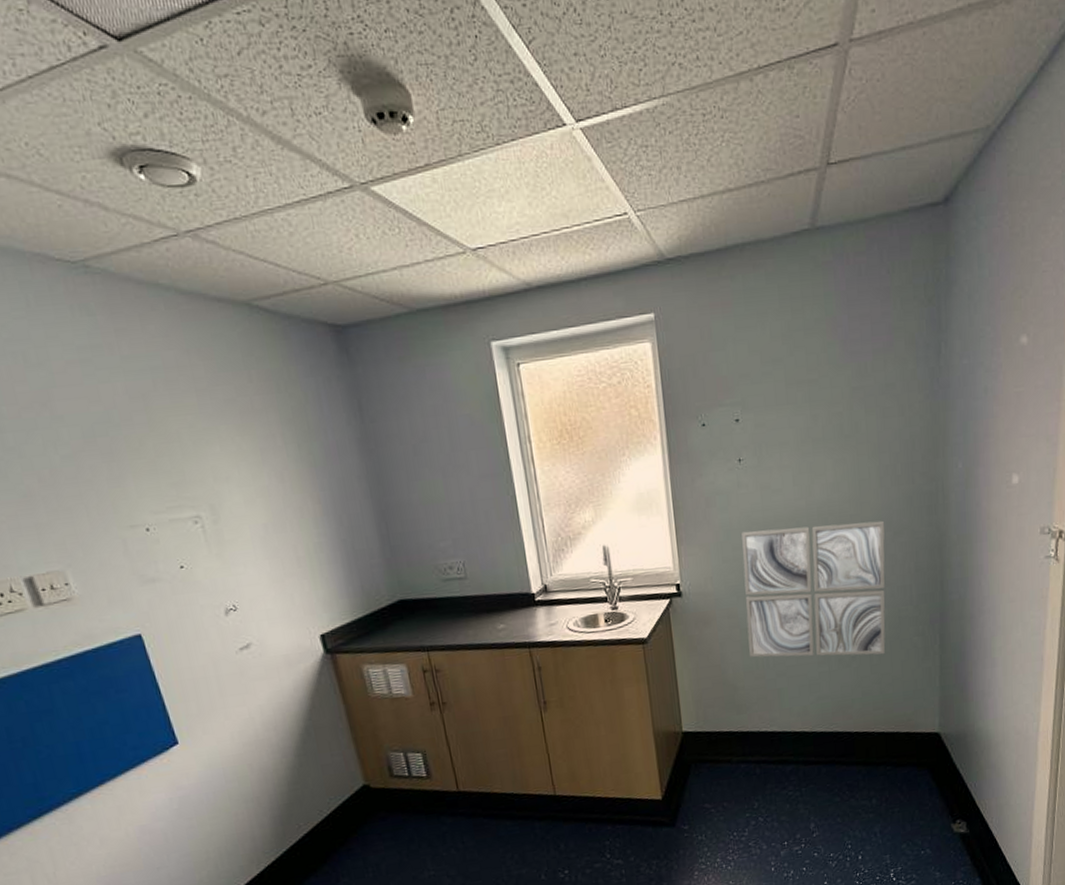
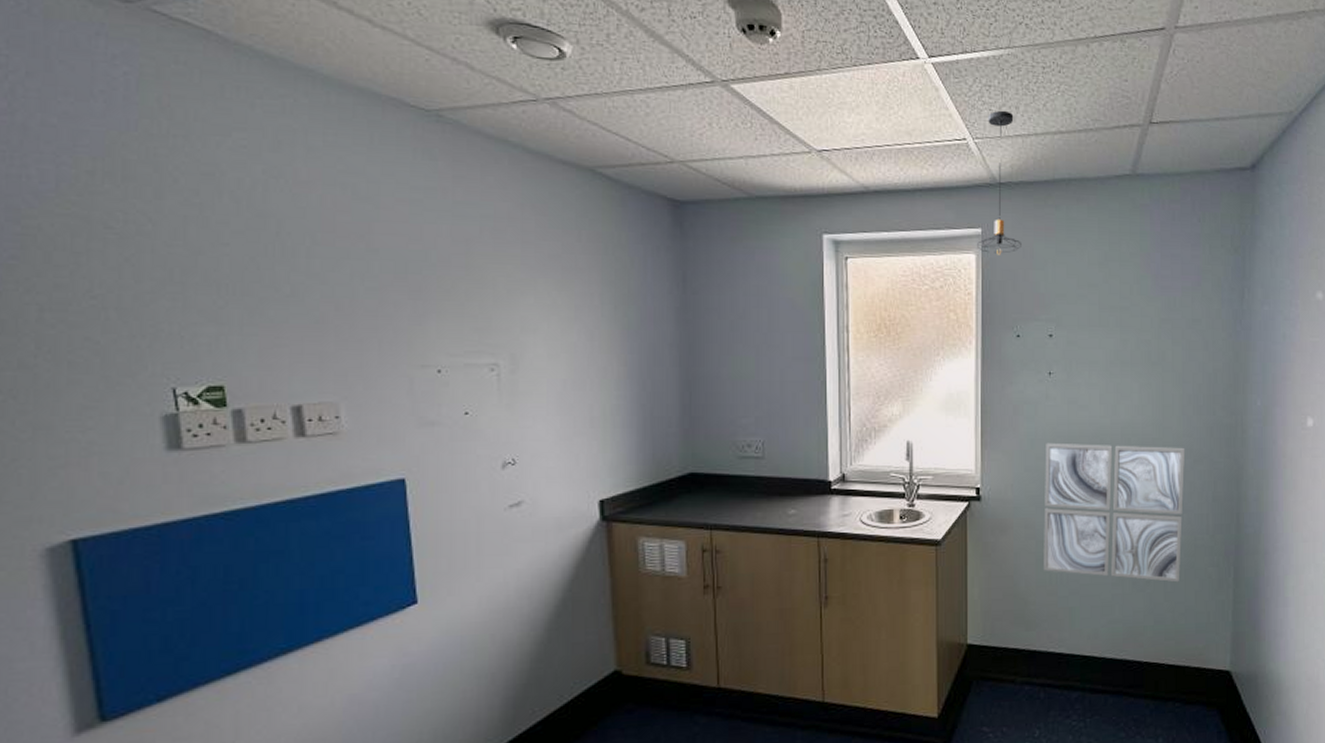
pendant light: none [648,173,698,340] -> present [977,110,1021,255]

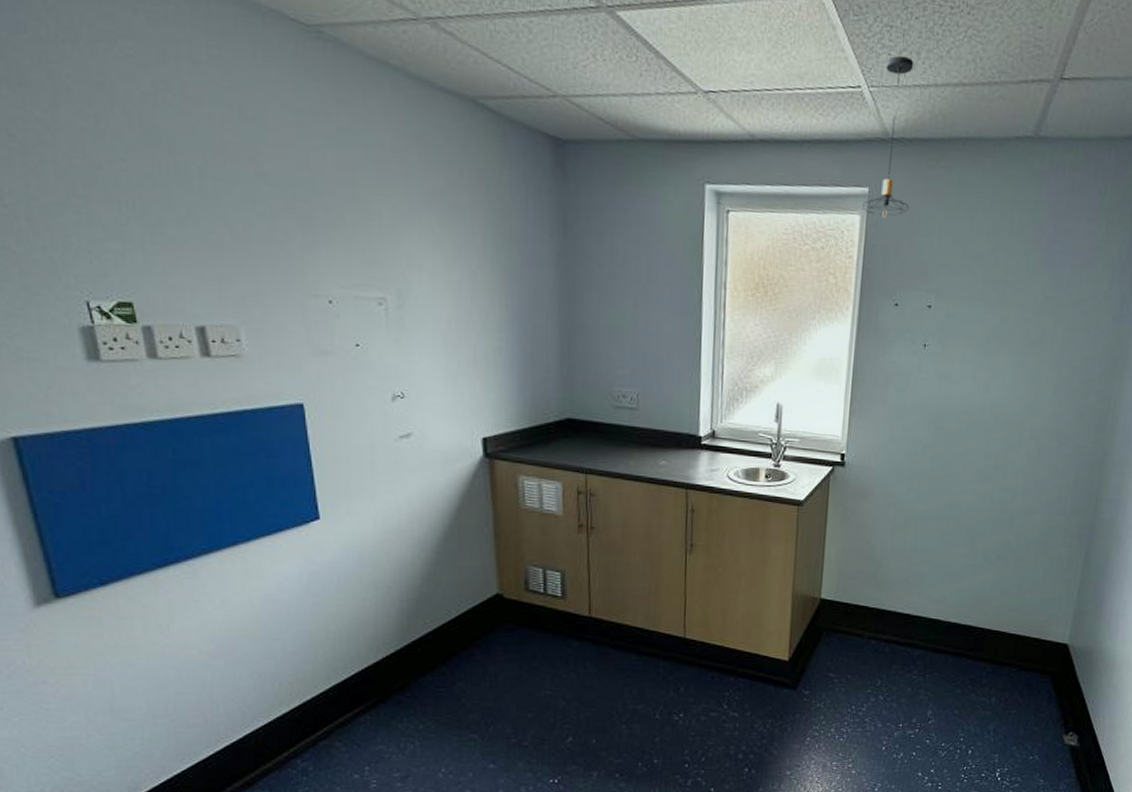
wall art: present [1044,442,1186,583] -> none [900,415,1053,559]

